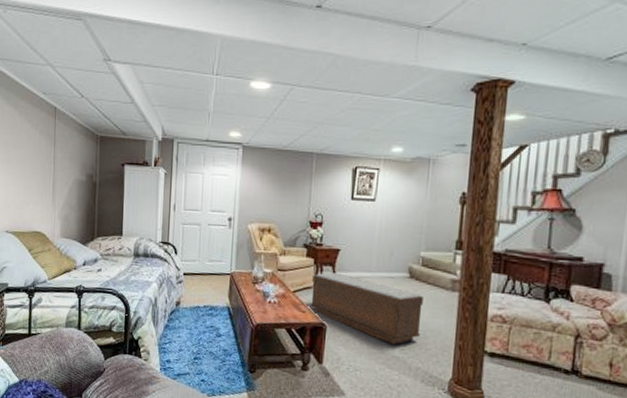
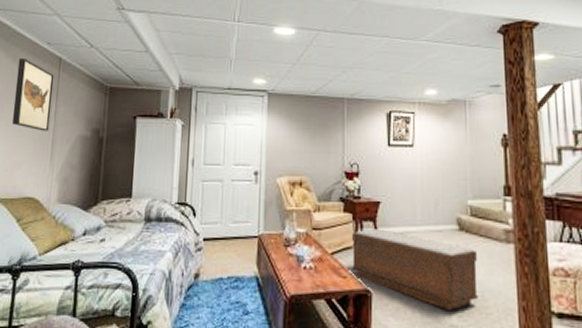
wall art: none [18,106,51,175] -> present [12,57,55,131]

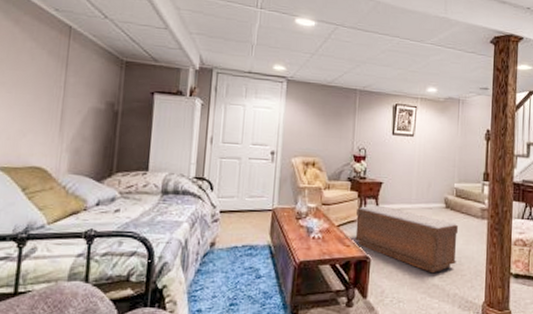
wall art: present [12,57,55,131] -> none [14,21,64,101]

